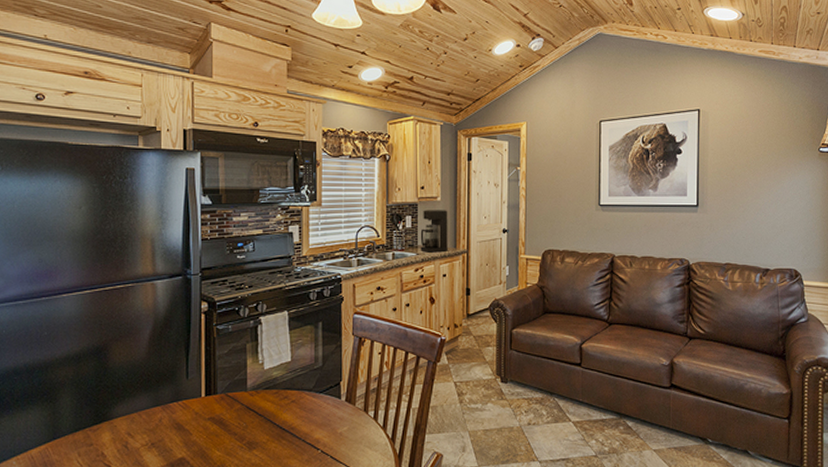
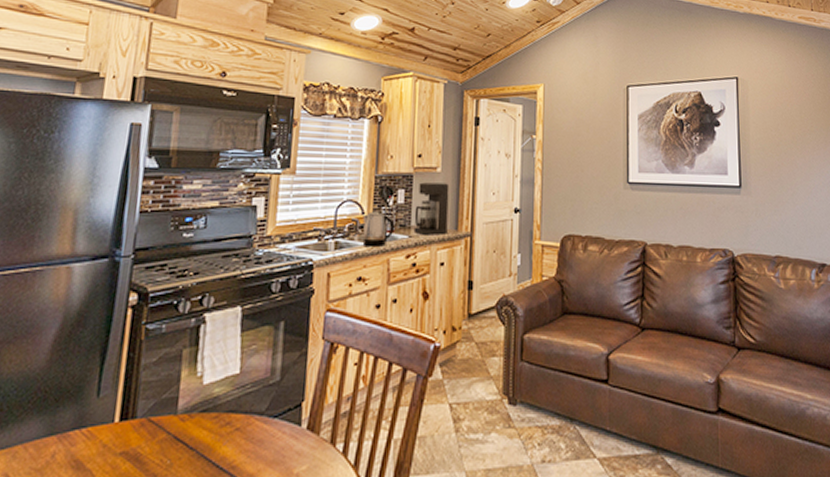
kettle: none [378,234,405,264] -> present [362,211,395,248]

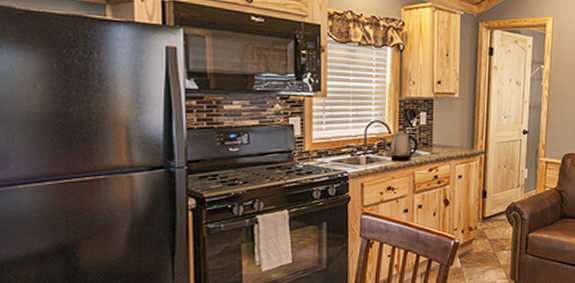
coffee maker: present [413,182,450,235] -> none [435,106,466,153]

